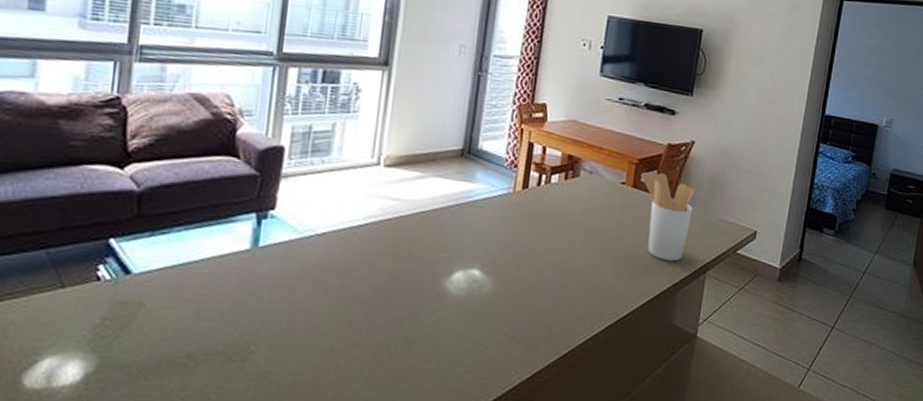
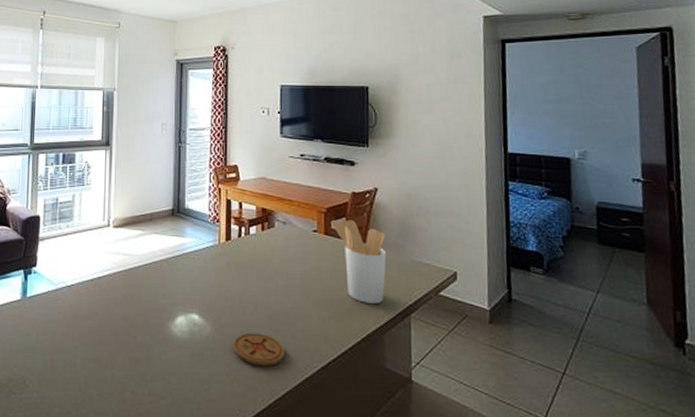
coaster: none [516,290,574,325] -> present [234,332,286,366]

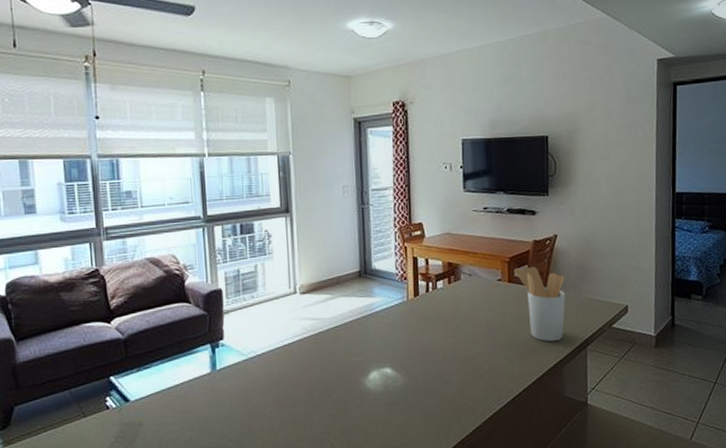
coaster: present [234,332,286,366] -> none [426,378,475,408]

